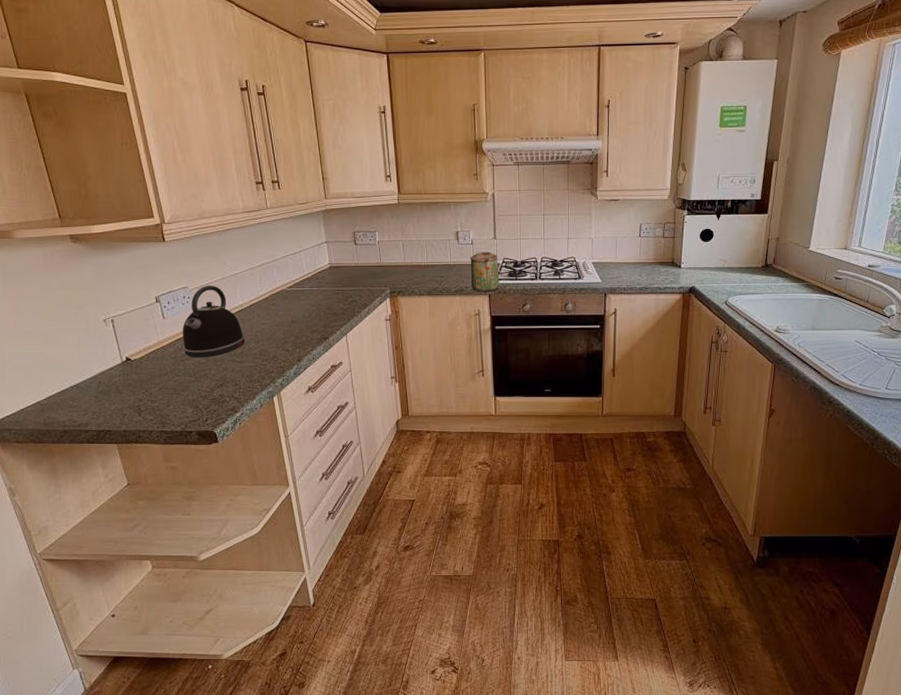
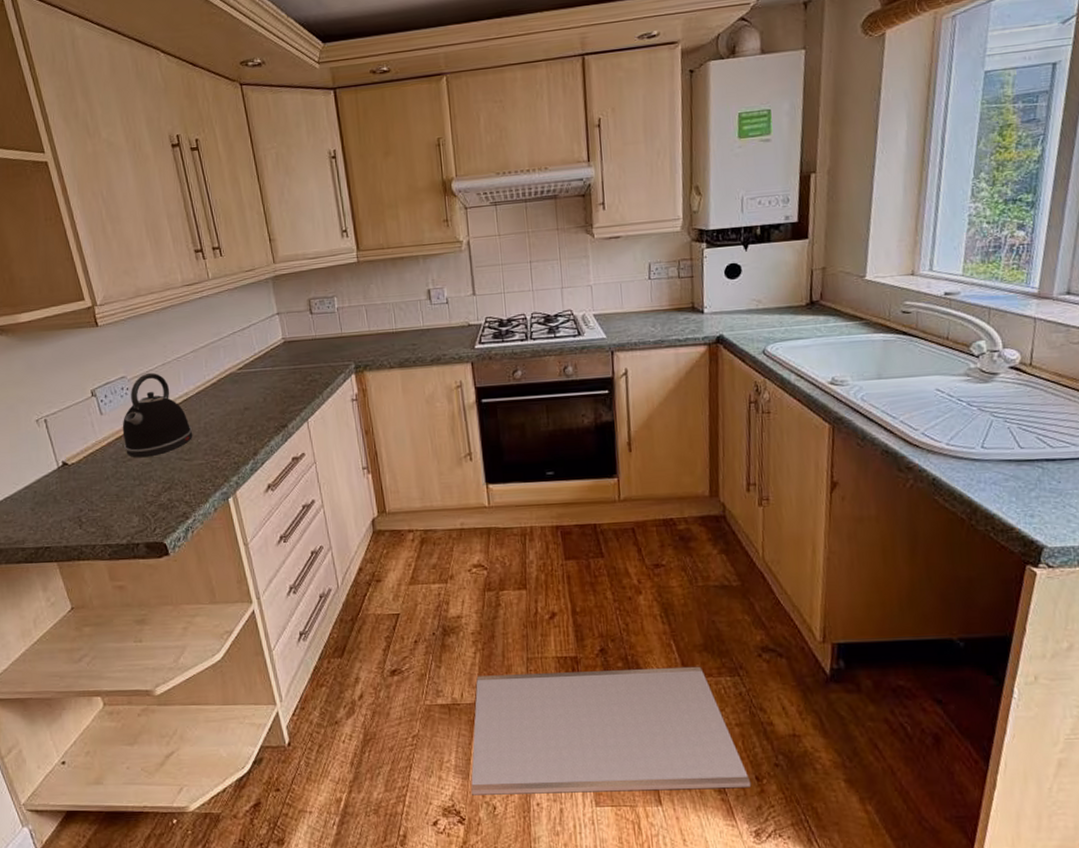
door mat: none [465,551,689,650] -> present [471,666,752,795]
canister: present [470,252,500,292] -> none [446,311,483,360]

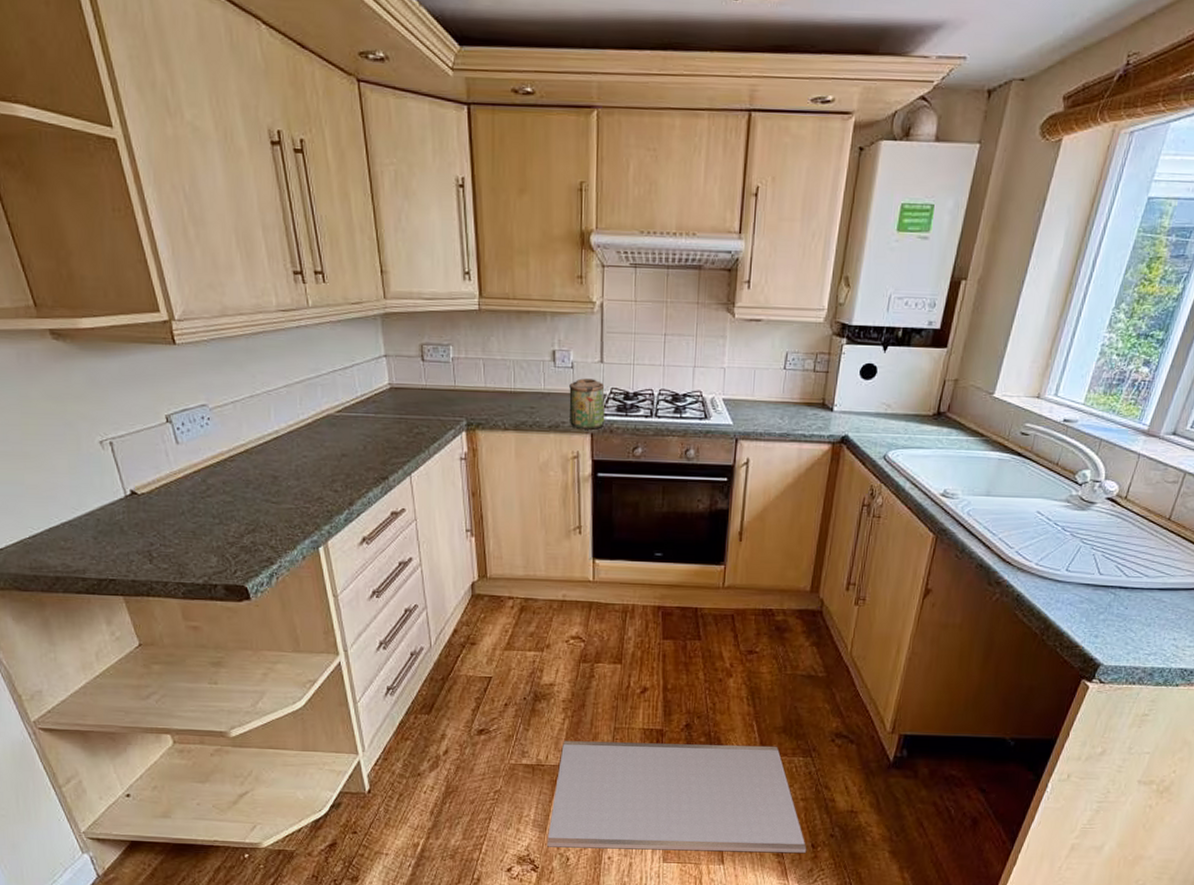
kettle: present [122,372,193,458] -> none [201,403,282,495]
canister: none [446,311,483,360] -> present [569,378,605,430]

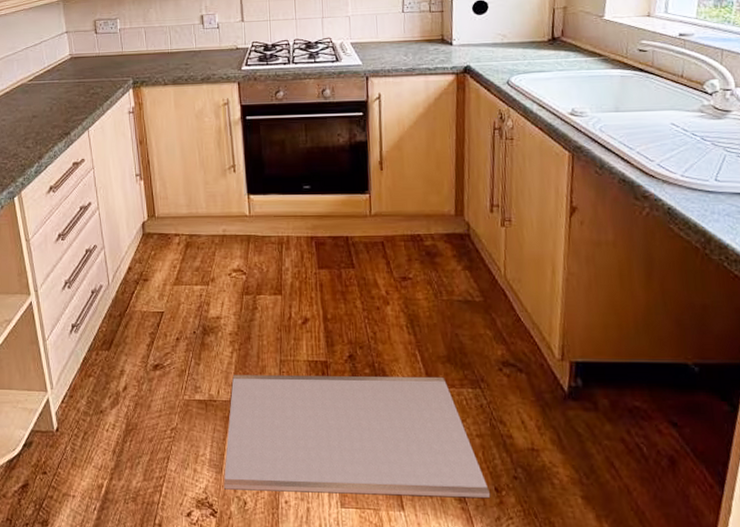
canister: present [569,378,605,430] -> none [217,35,249,79]

